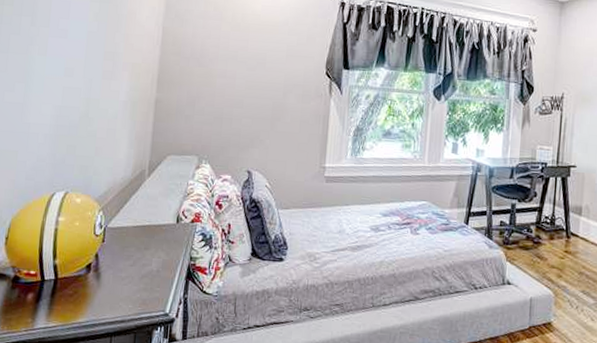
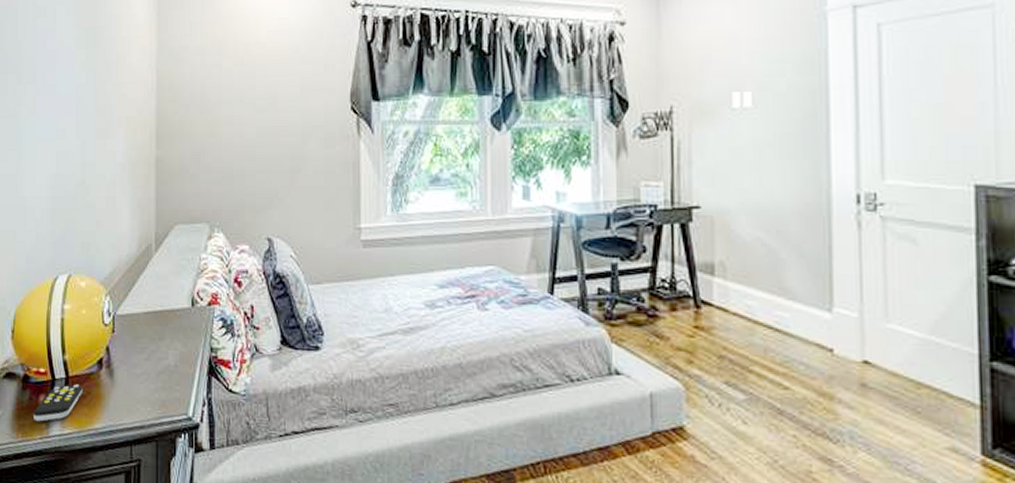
remote control: none [20,285,70,317] -> present [34,384,83,422]

